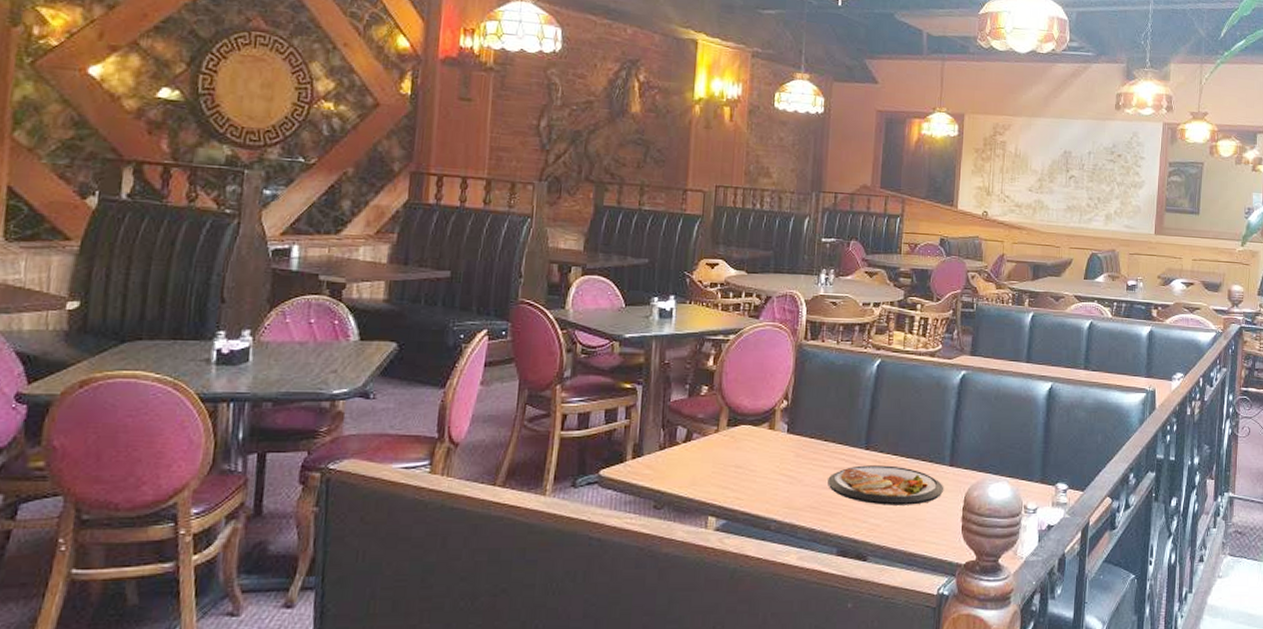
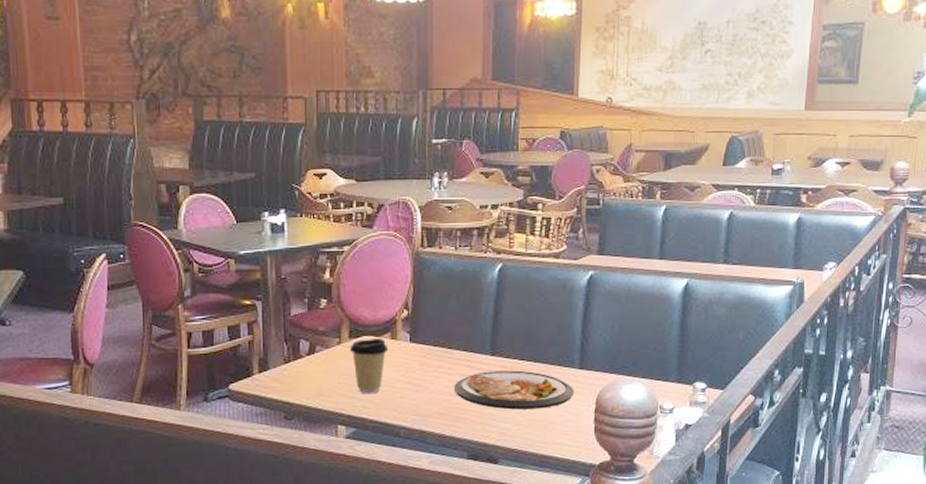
coffee cup: none [726,428,766,483] -> present [349,338,389,393]

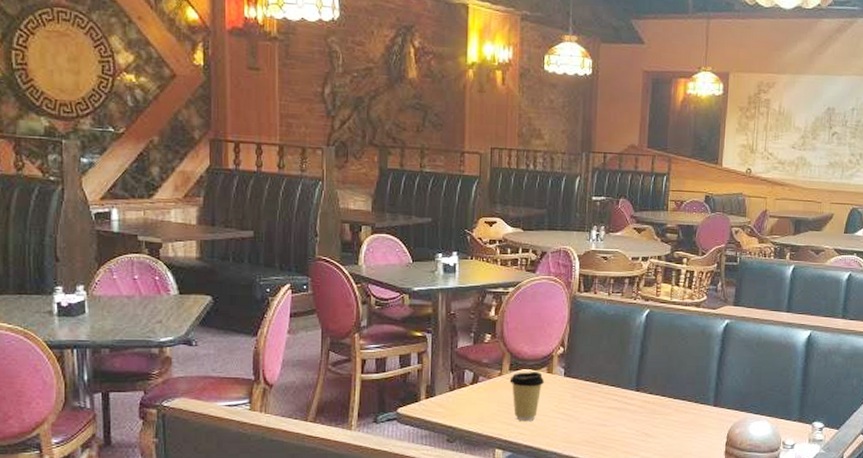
dish: present [454,370,575,410] -> none [602,405,709,441]

